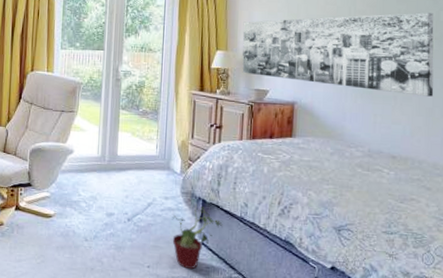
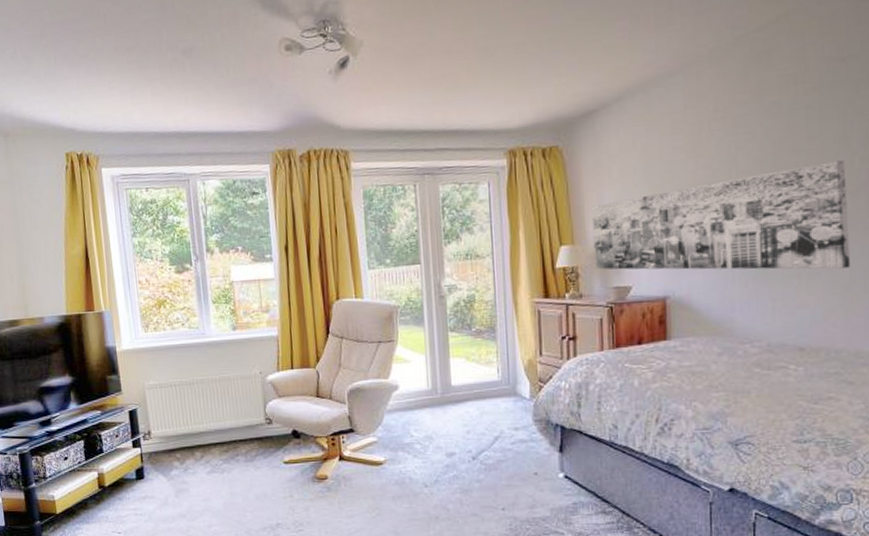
potted plant: present [172,204,223,270] -> none [526,432,589,508]

